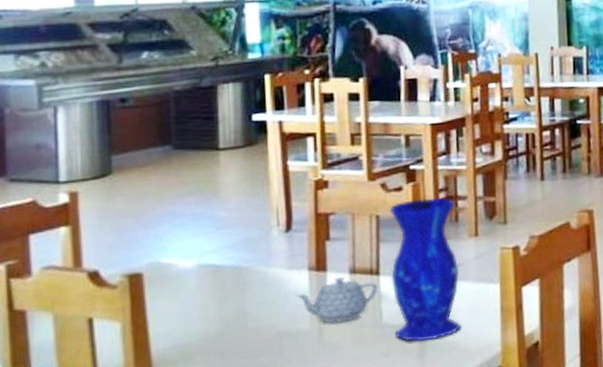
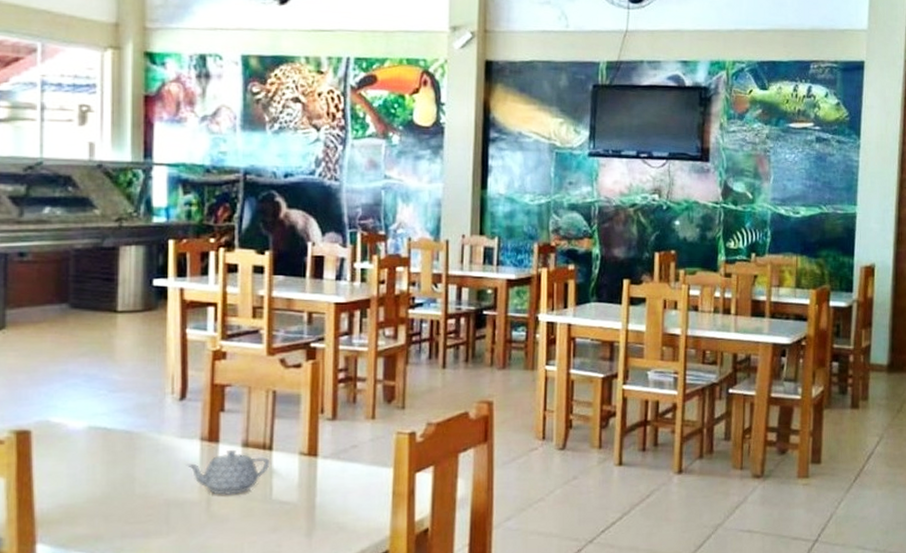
vase: present [389,197,460,342] -> none [283,377,354,520]

